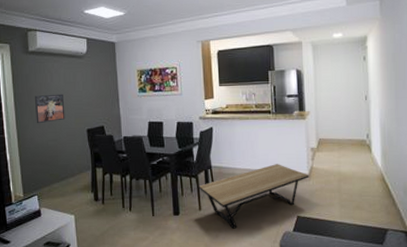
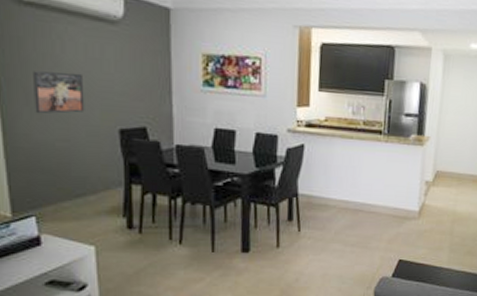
coffee table: present [198,164,309,229] -> none [278,197,419,272]

